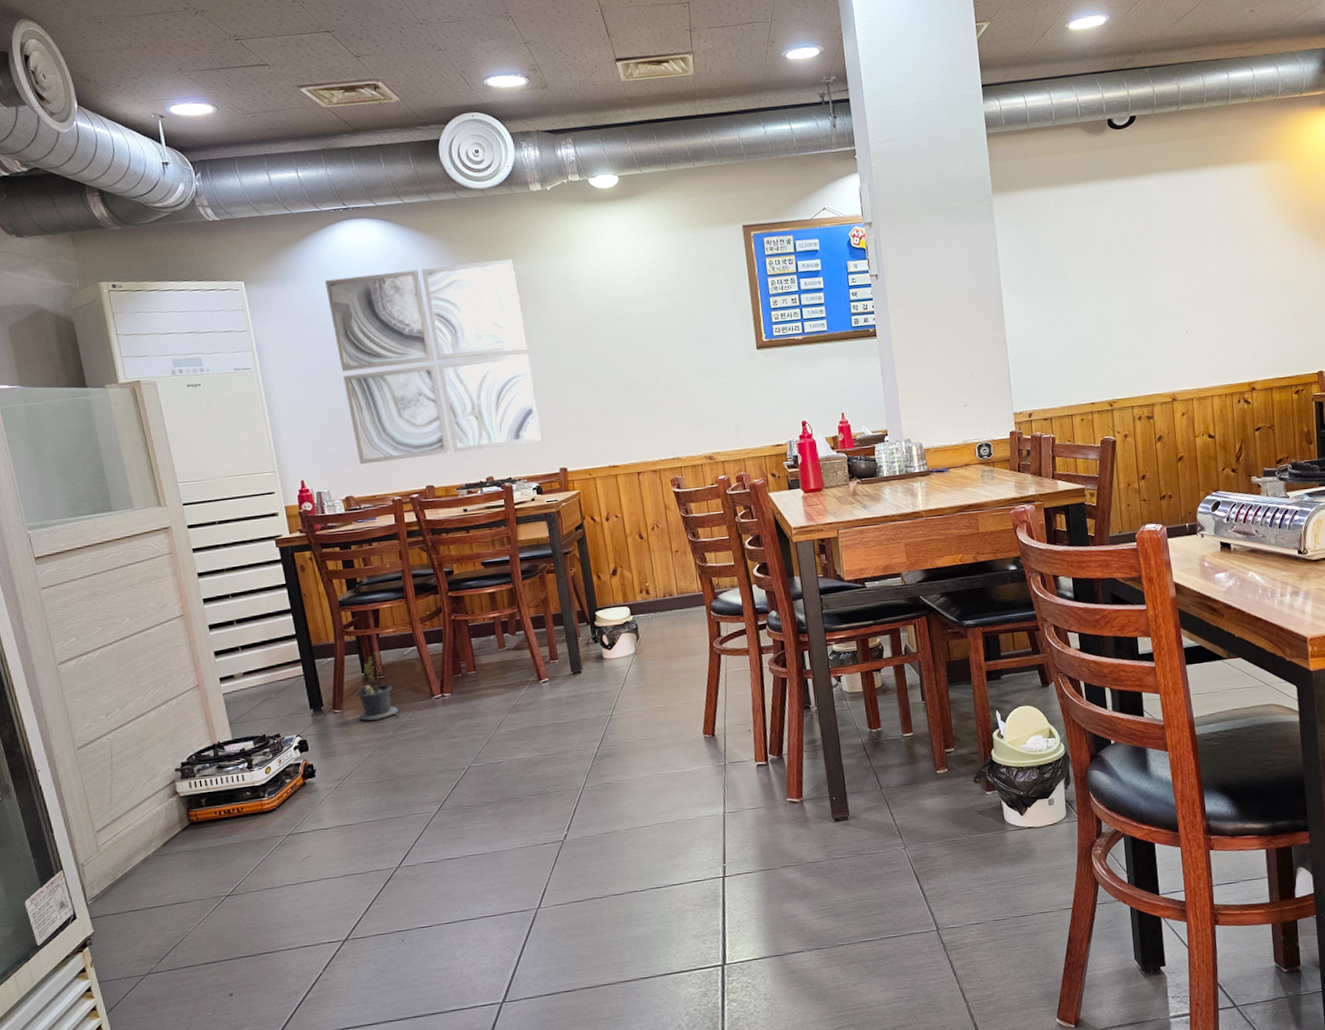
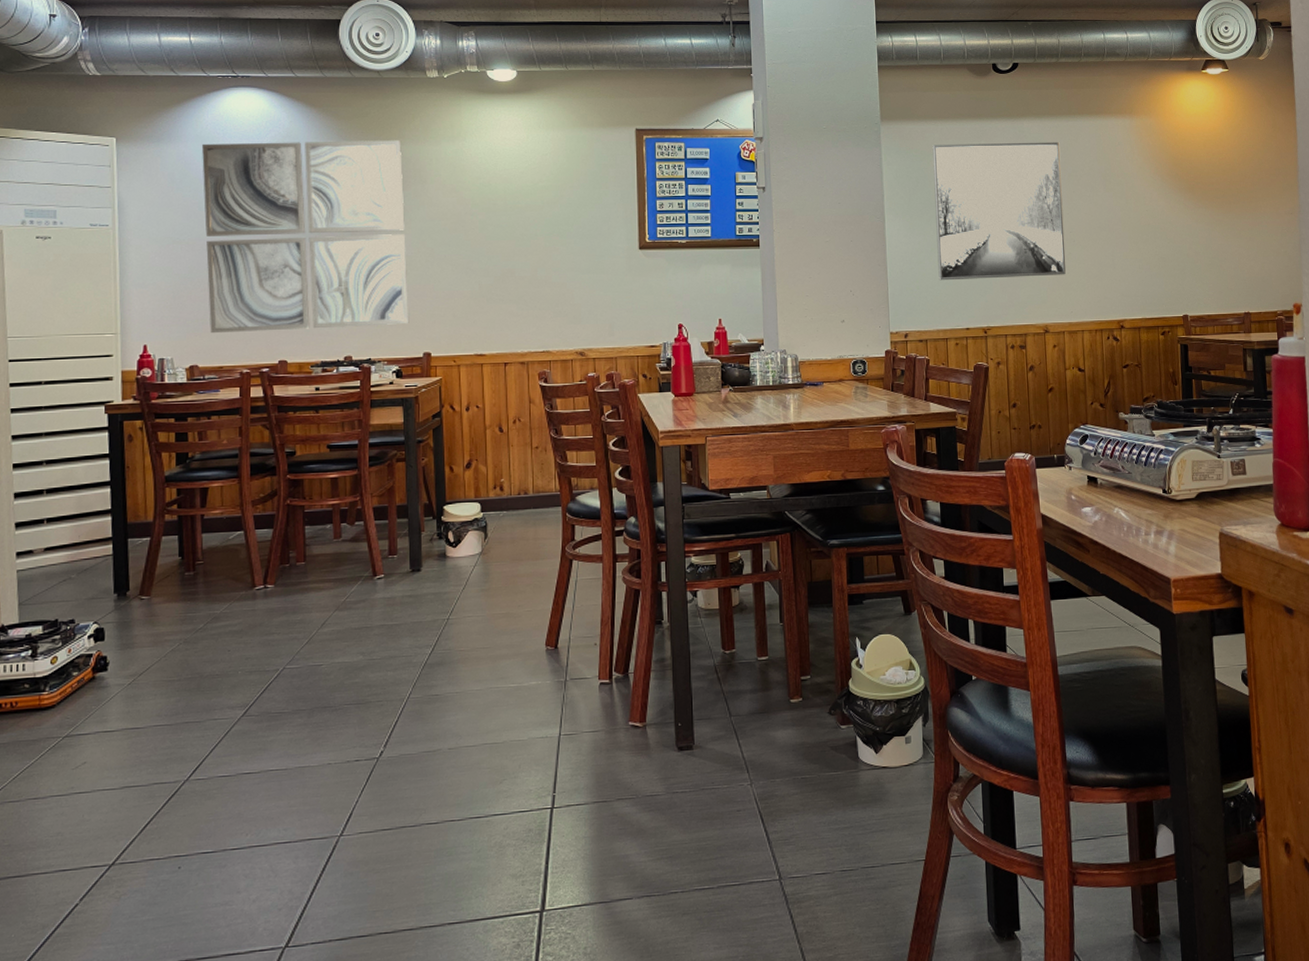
potted plant: present [356,651,400,721] -> none [167,533,214,611]
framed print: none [1048,198,1193,356] -> present [932,142,1066,281]

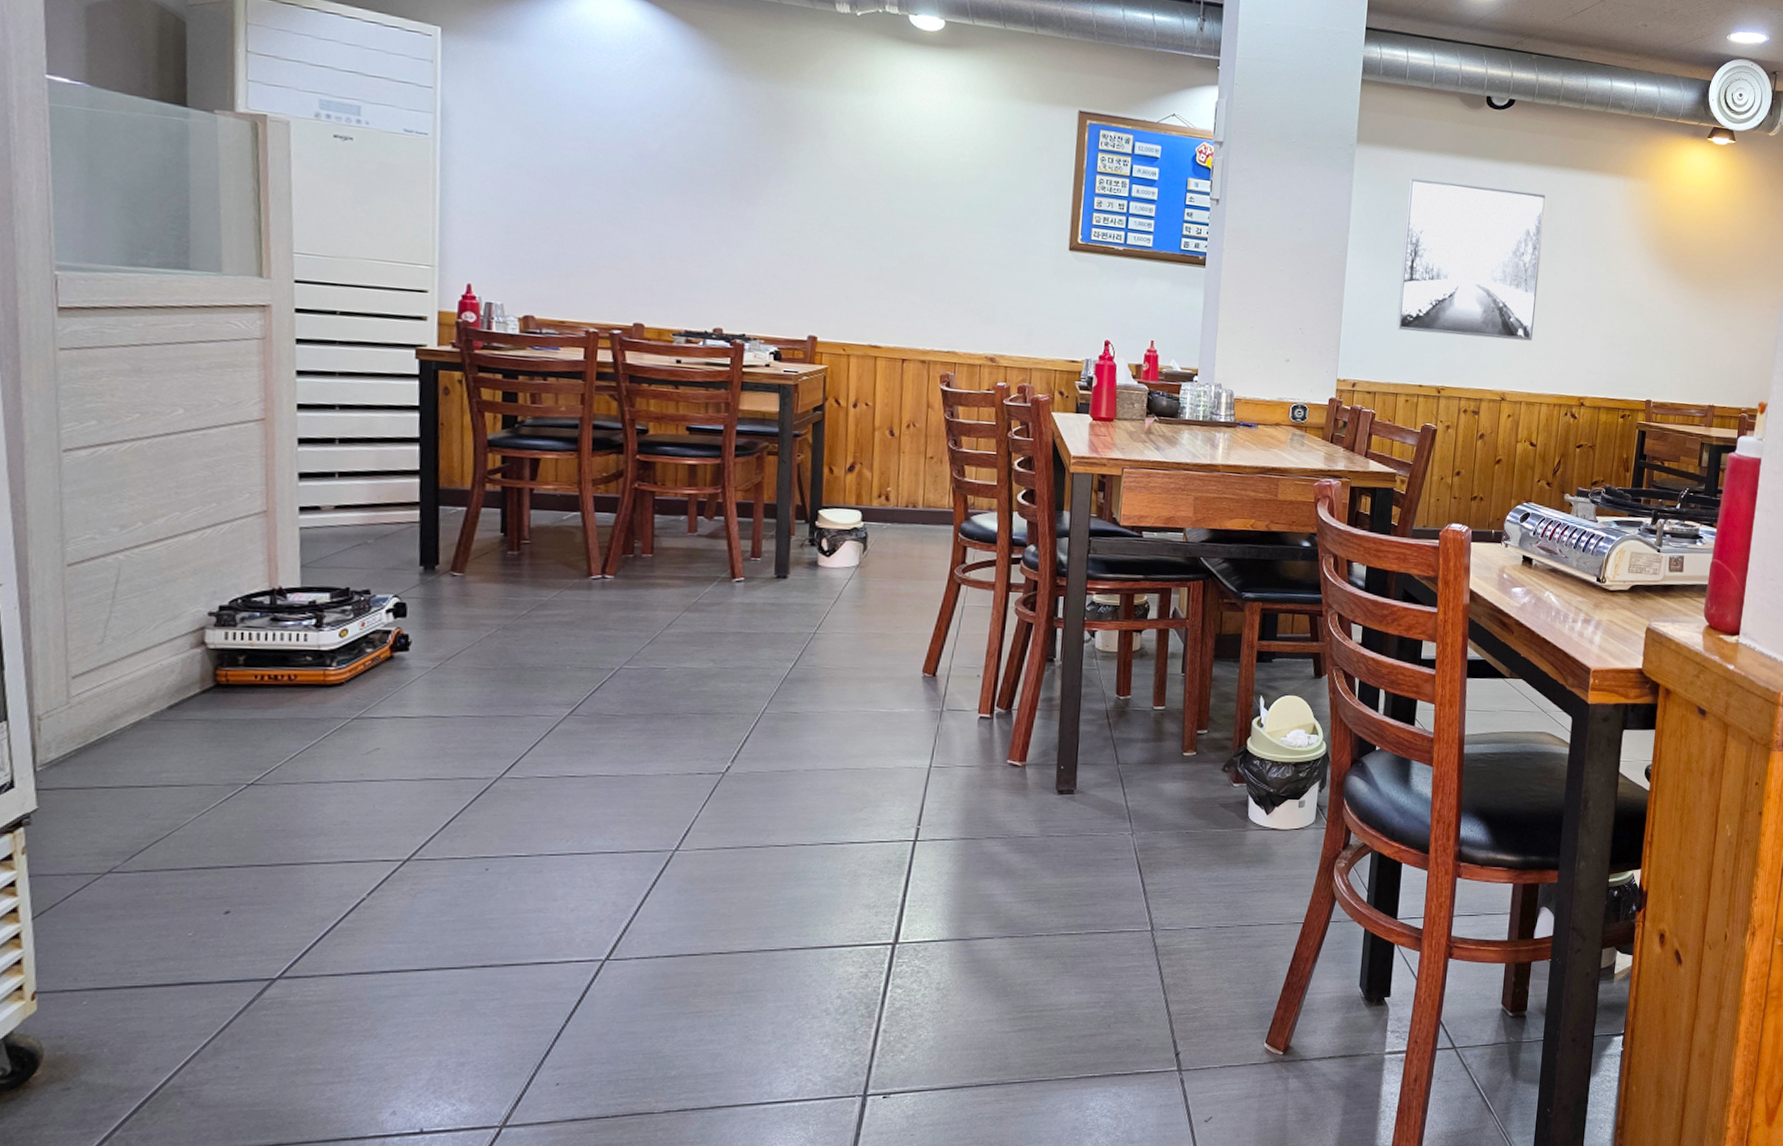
wall art: present [201,140,409,334] -> none [550,51,799,301]

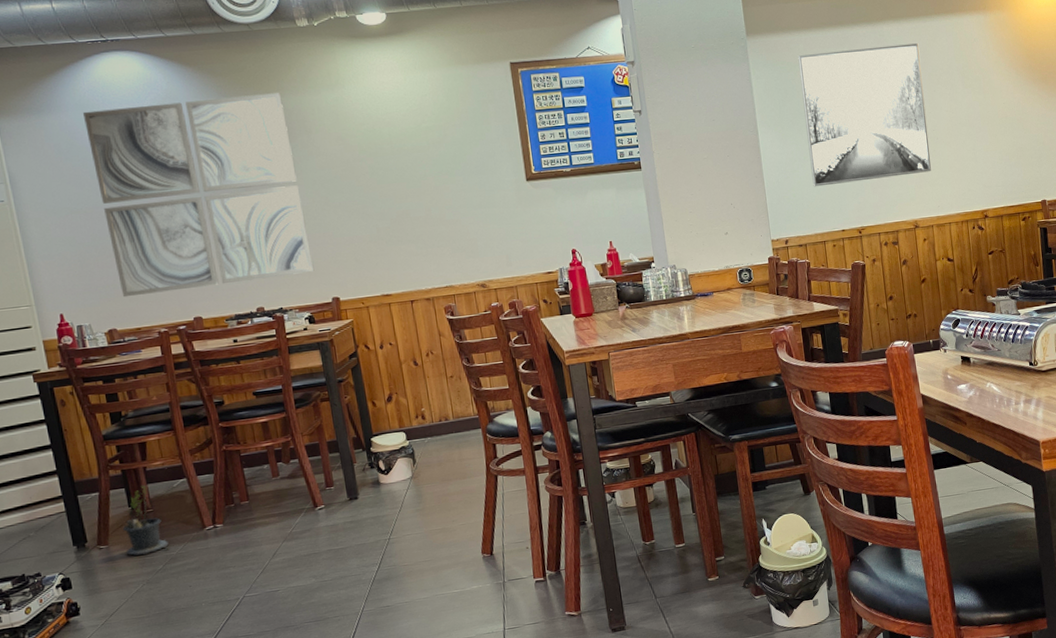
potted plant: none [484,509,541,595] -> present [122,484,169,556]
wall art: none [550,51,799,301] -> present [82,93,315,298]

